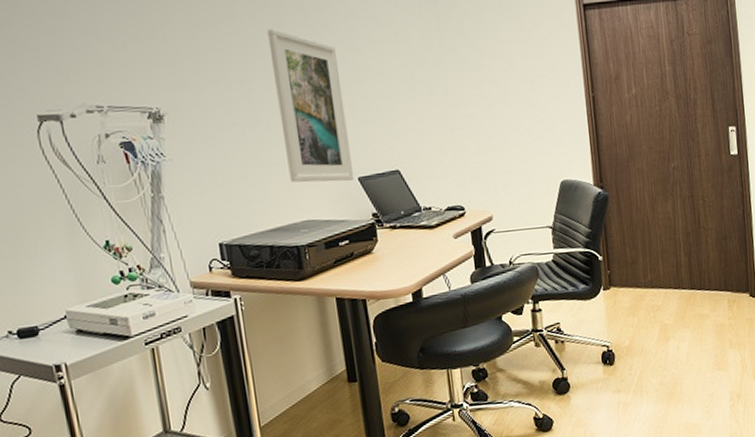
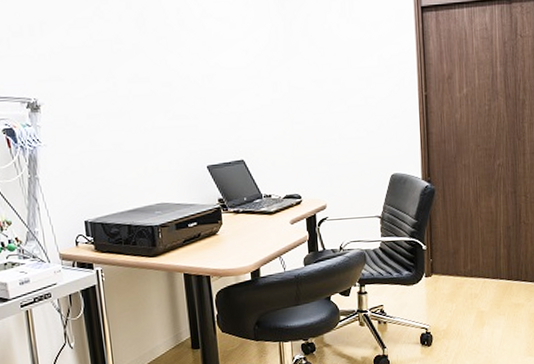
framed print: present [267,29,354,183] -> none [131,28,203,169]

